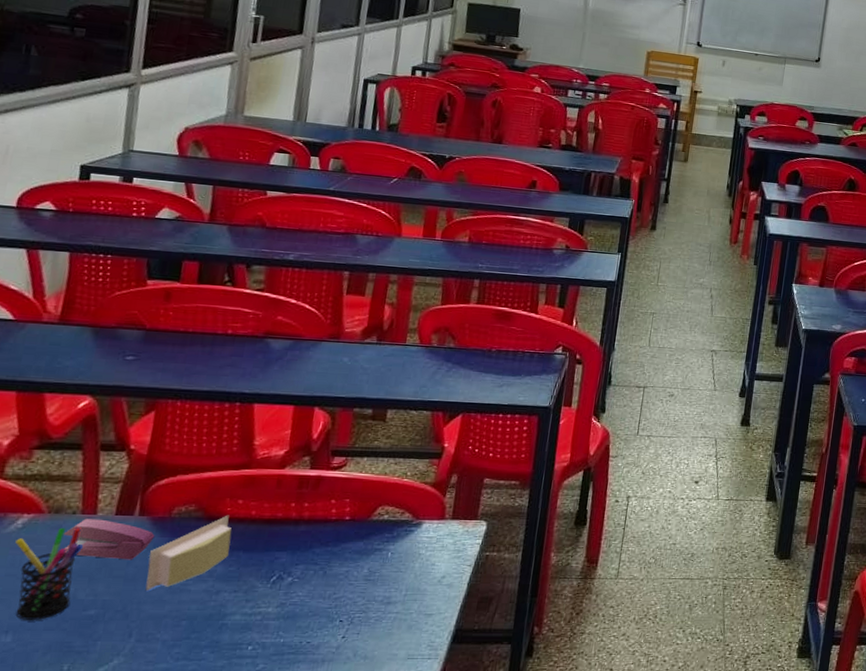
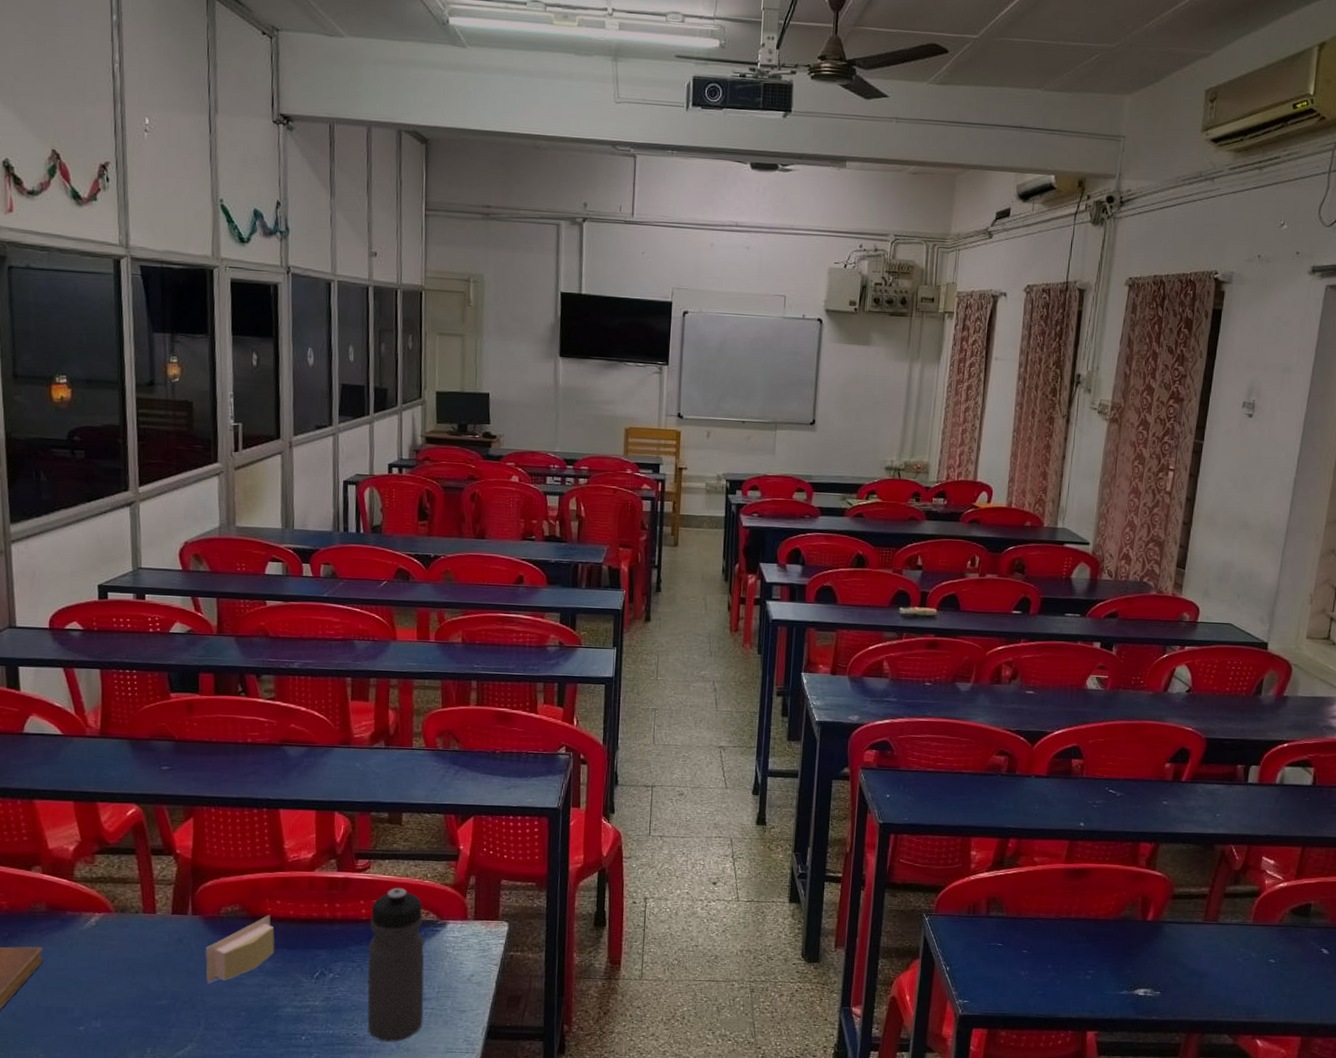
pen holder: present [15,527,83,620] -> none [92,925,148,1008]
stapler: present [64,519,155,560] -> none [131,917,208,956]
water bottle: none [323,487,399,649] -> present [367,888,425,1042]

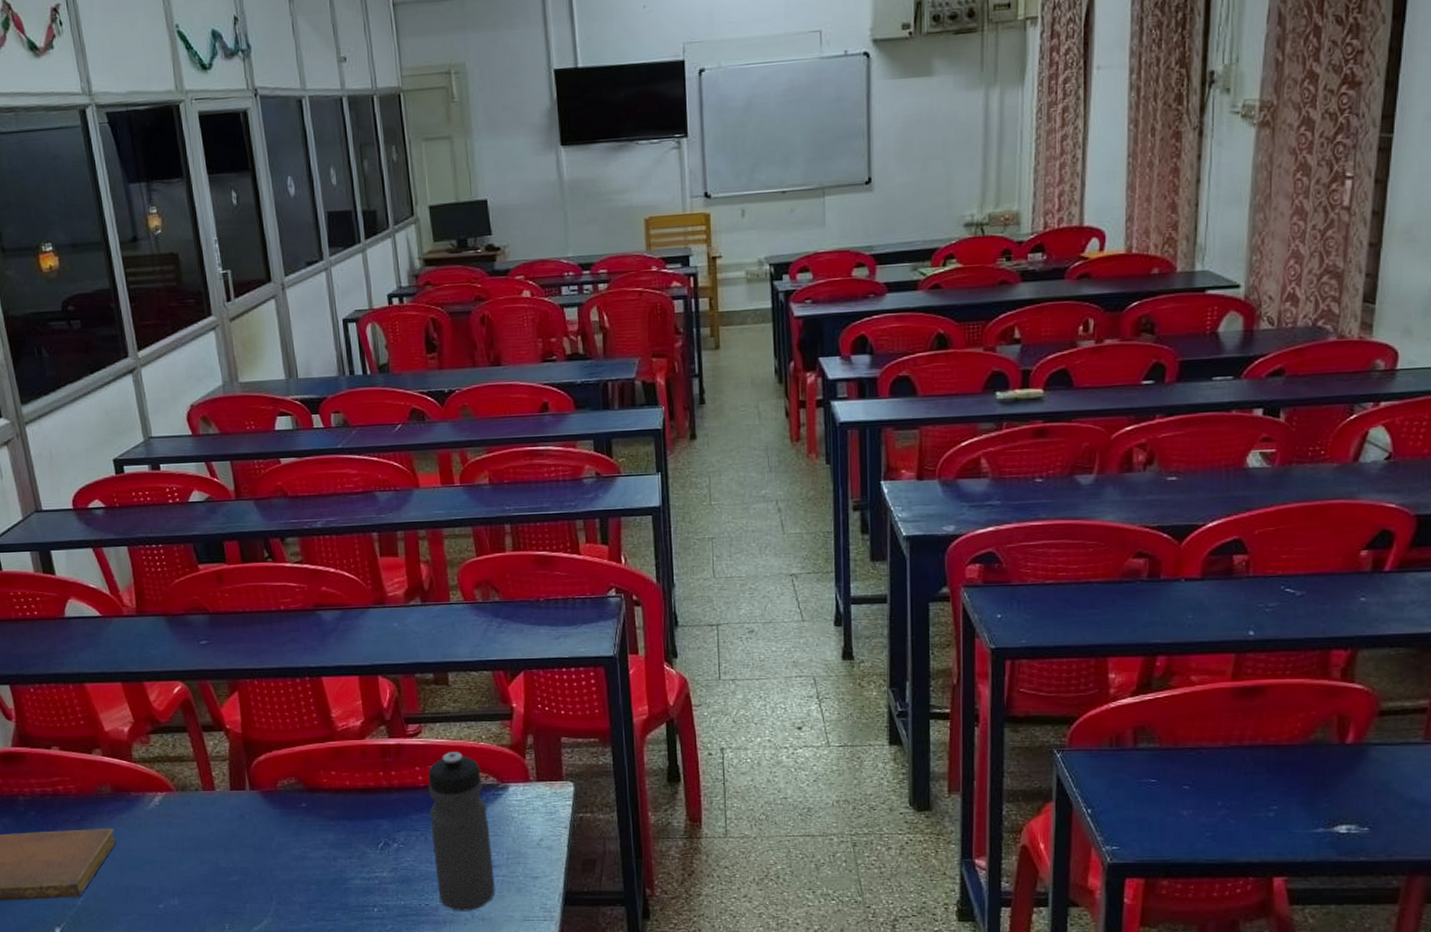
sticky notes: present [206,915,275,984] -> none [268,787,335,858]

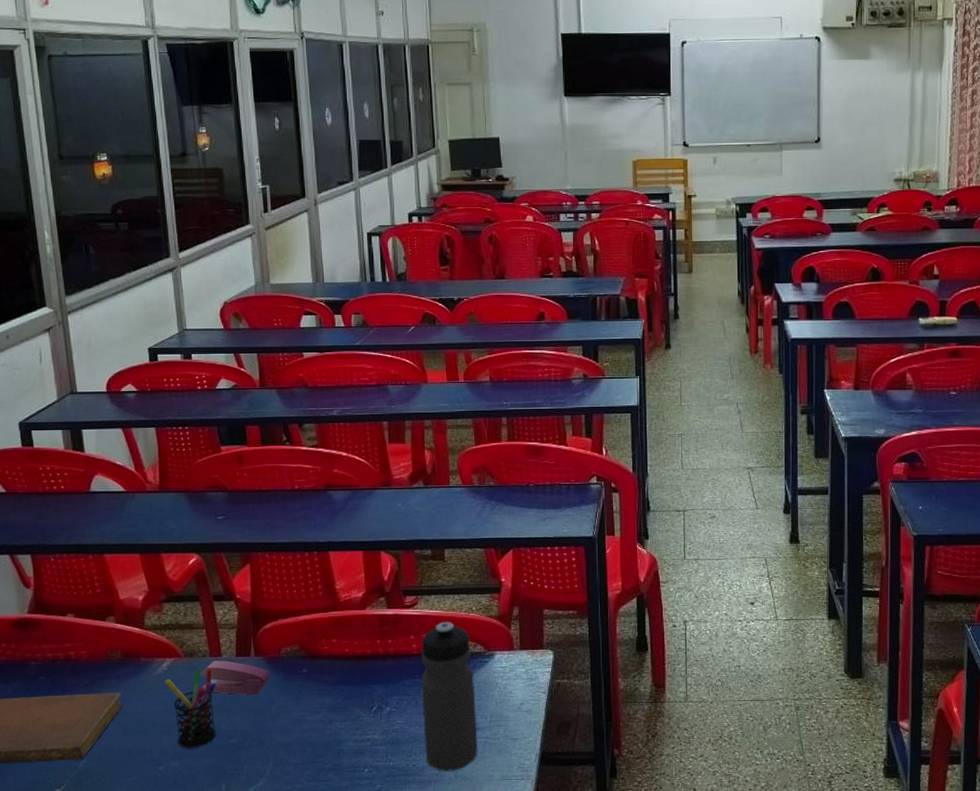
pen holder: none [158,803,216,886] -> present [165,668,217,748]
stapler: none [194,794,268,831] -> present [200,660,271,695]

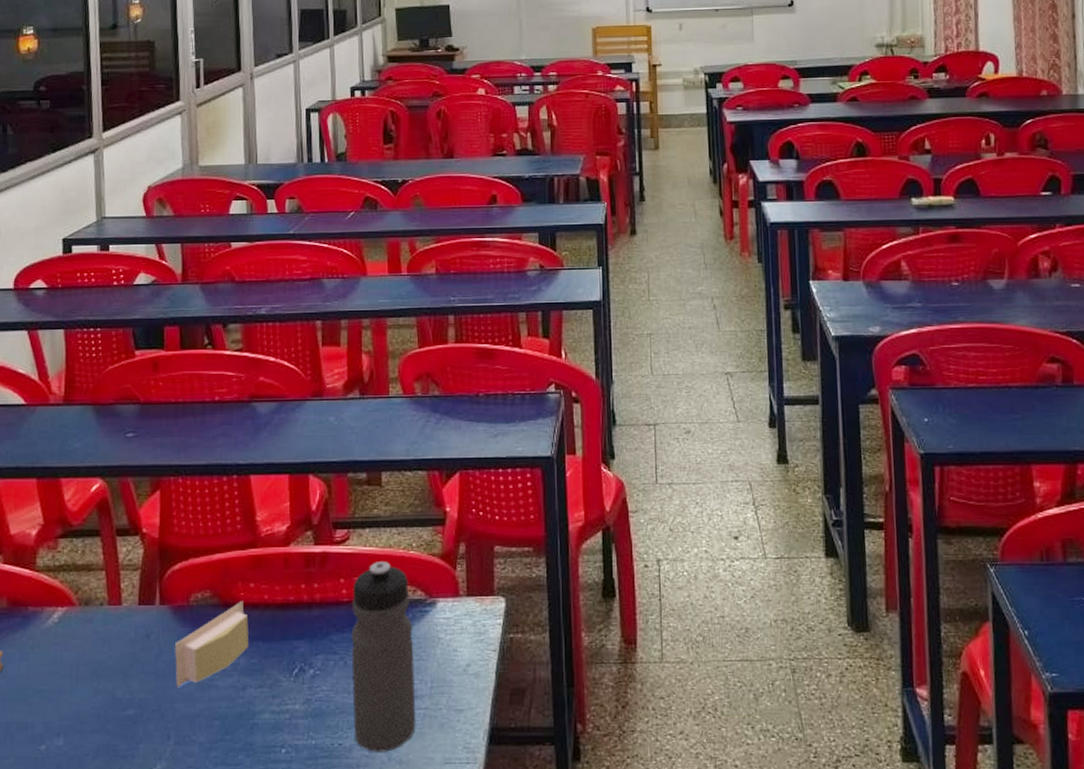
pen holder: present [165,668,217,748] -> none [54,620,113,721]
stapler: present [200,660,271,695] -> none [95,610,177,654]
sticky notes: none [270,654,333,721] -> present [175,602,249,687]

